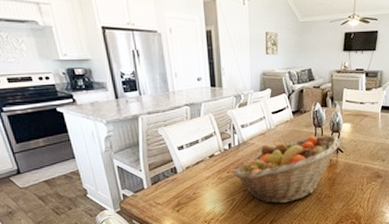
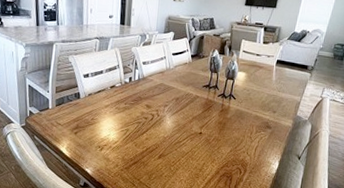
fruit basket: present [233,134,340,204] -> none [130,79,234,140]

